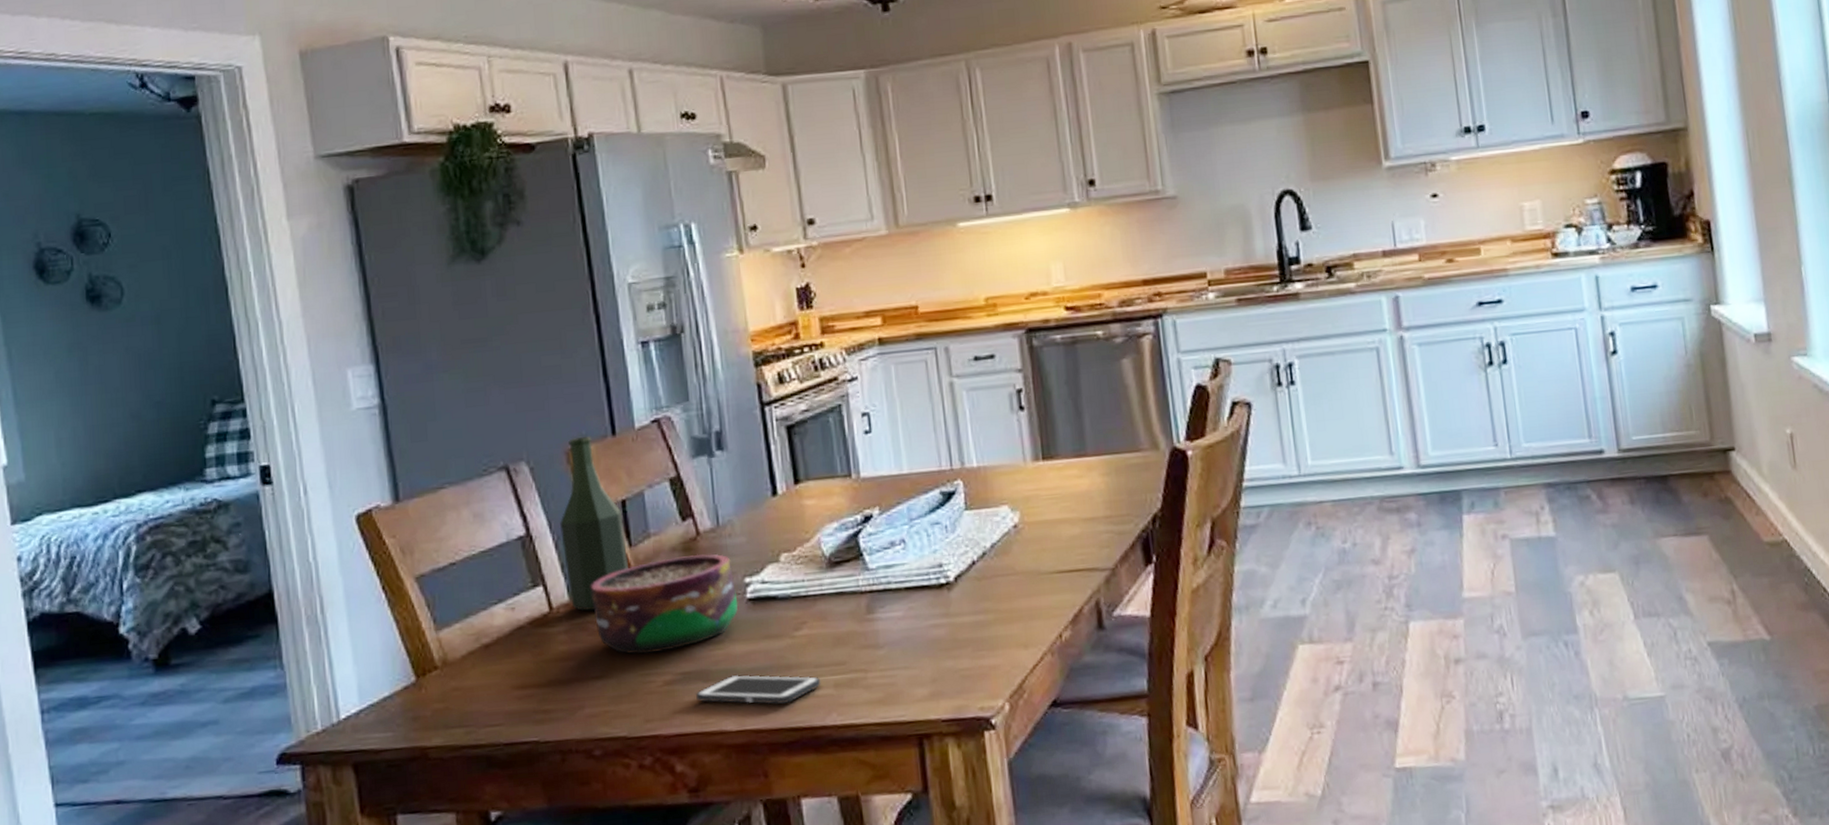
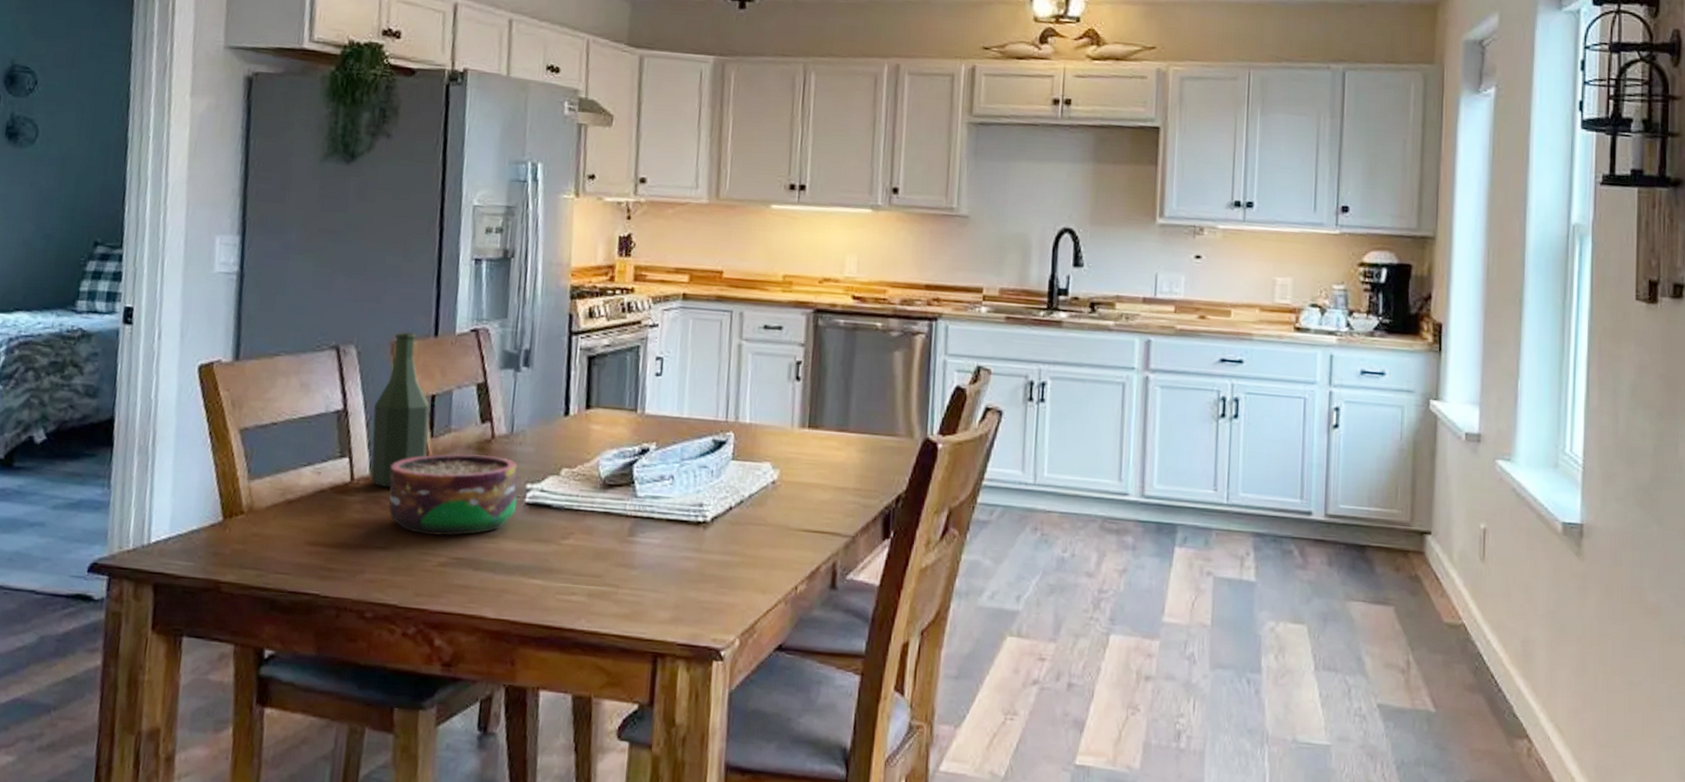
cell phone: present [695,674,821,705] -> none [464,568,577,602]

